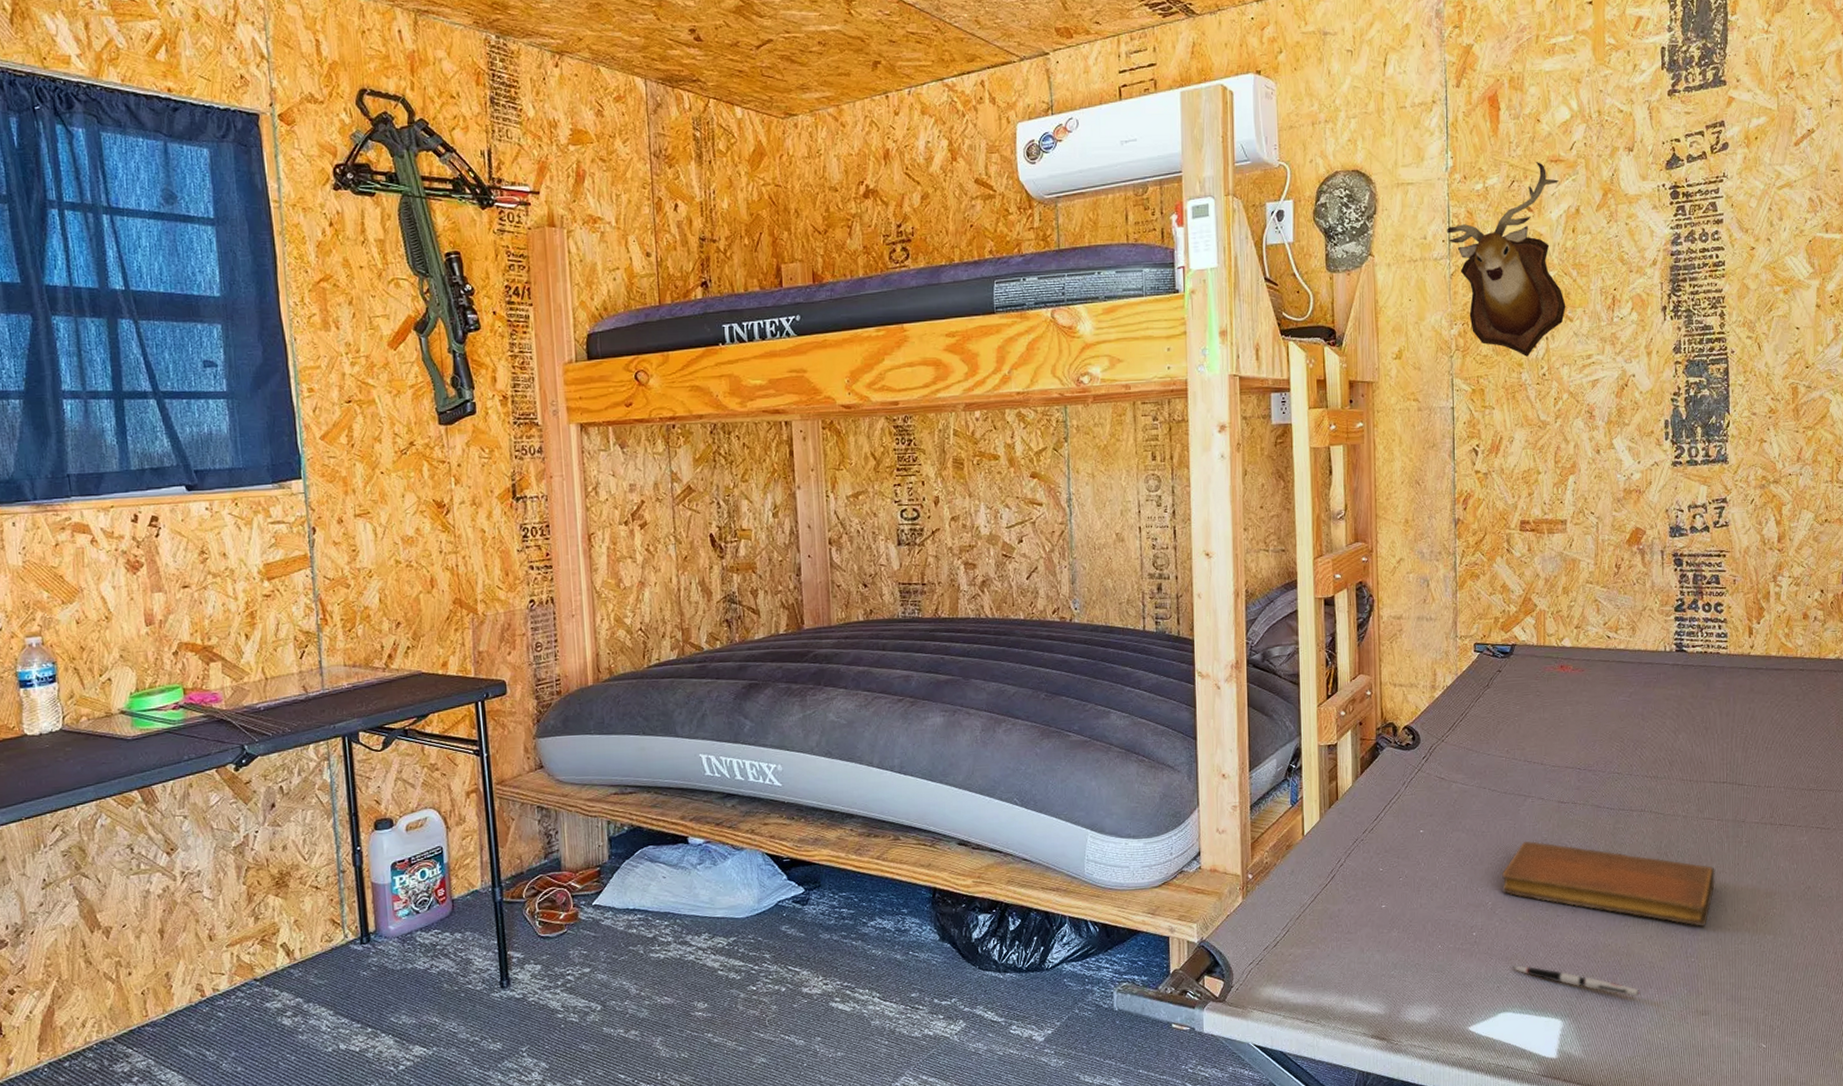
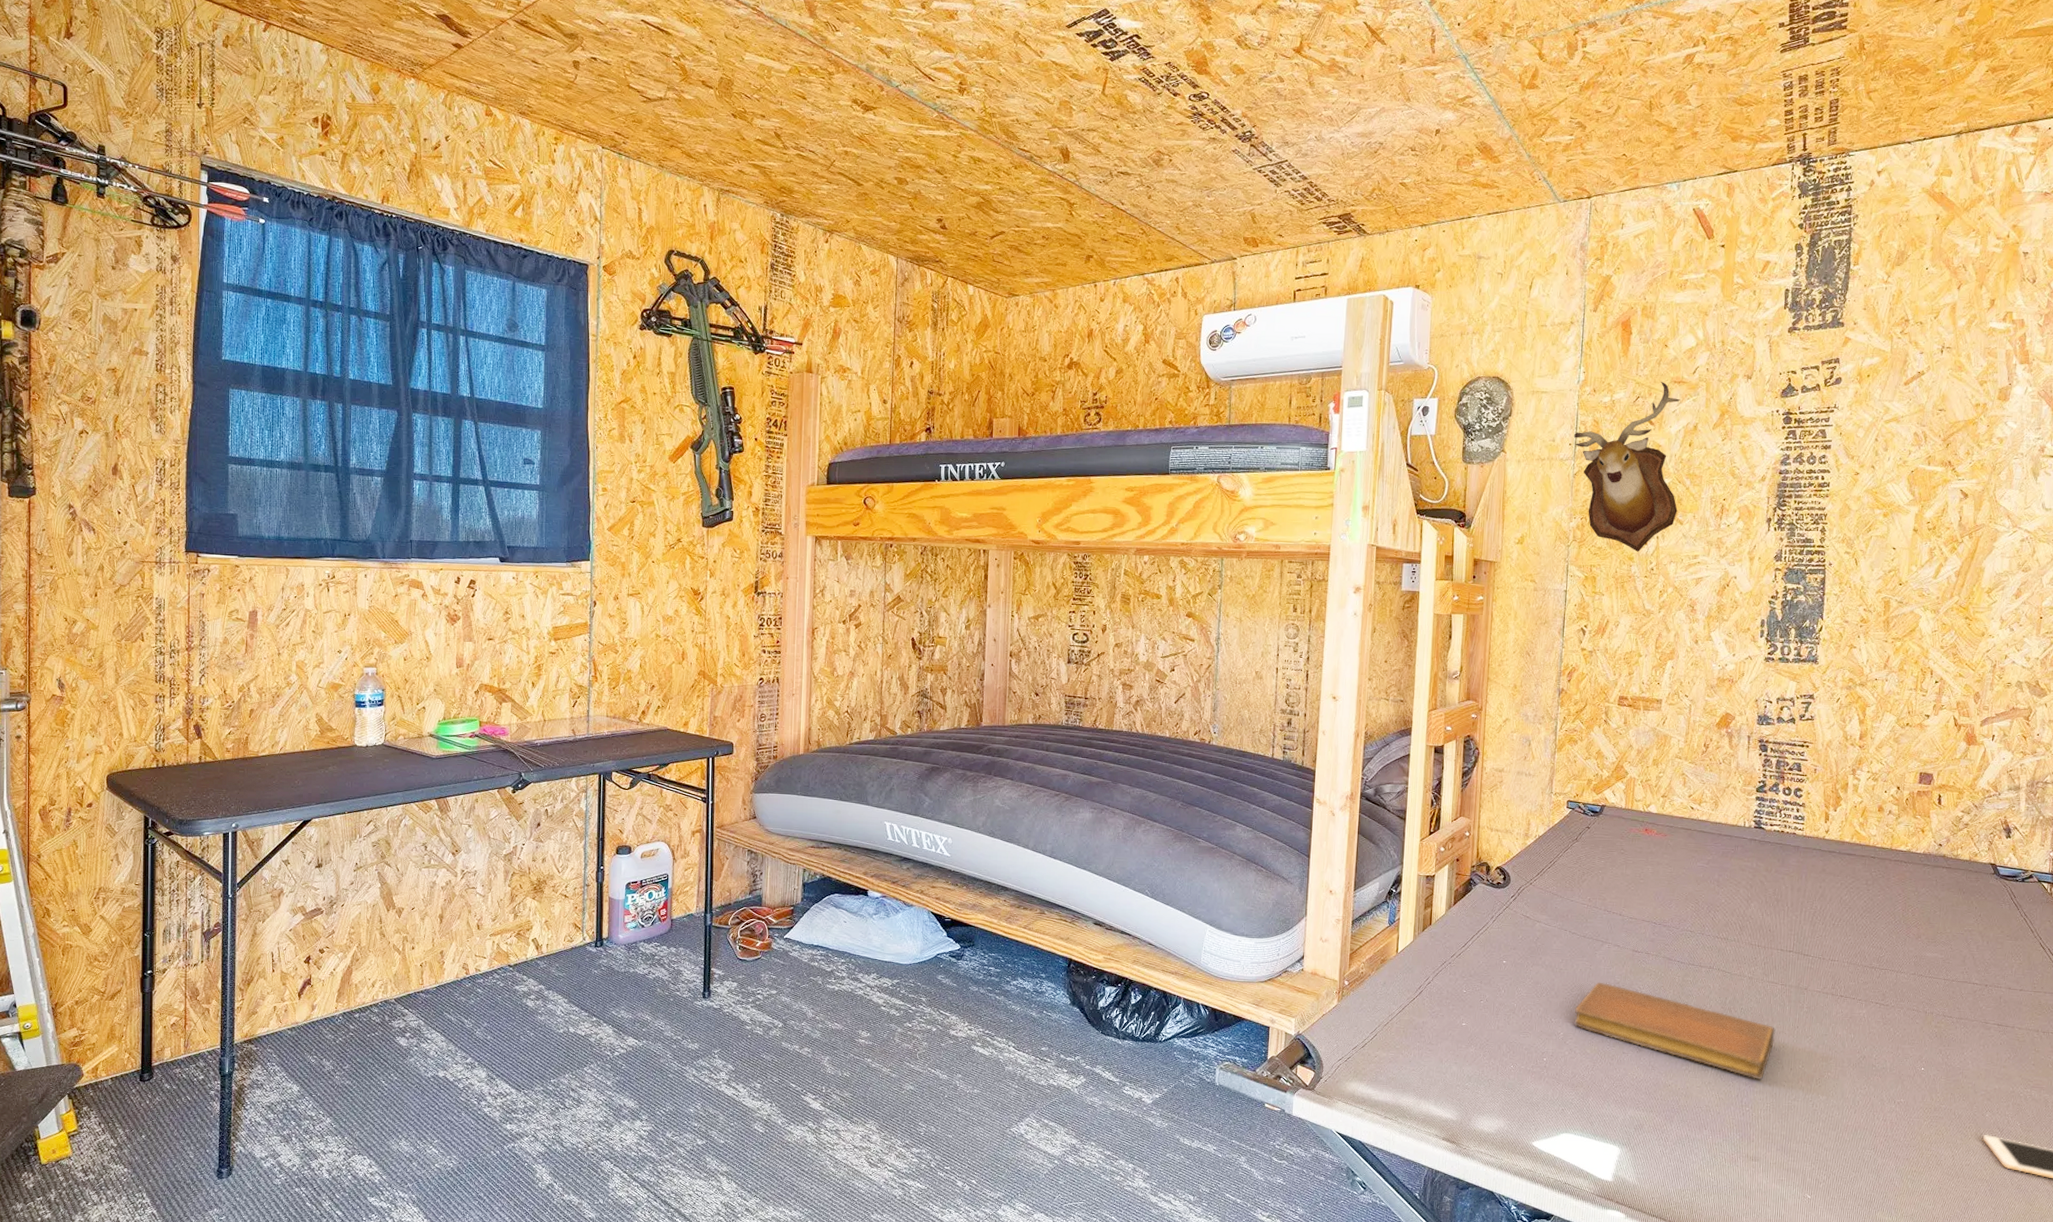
pen: present [1512,965,1640,996] -> none [1577,1093,1695,1135]

